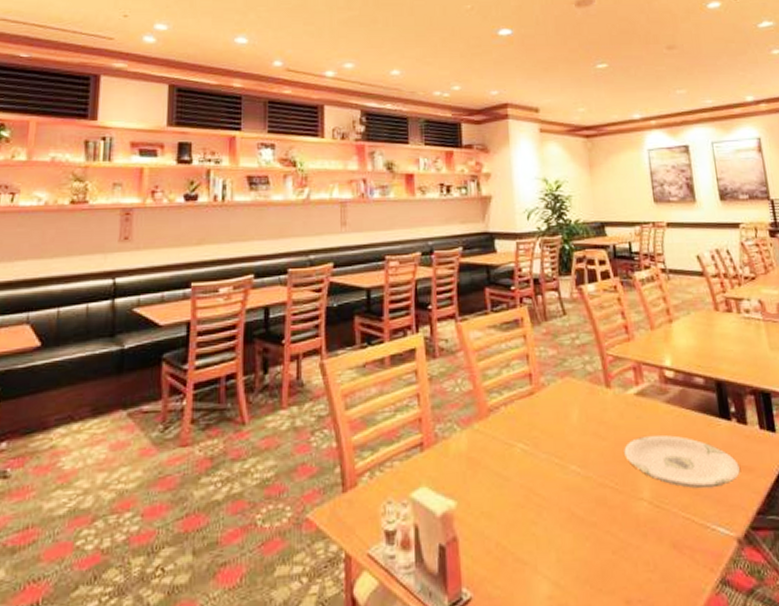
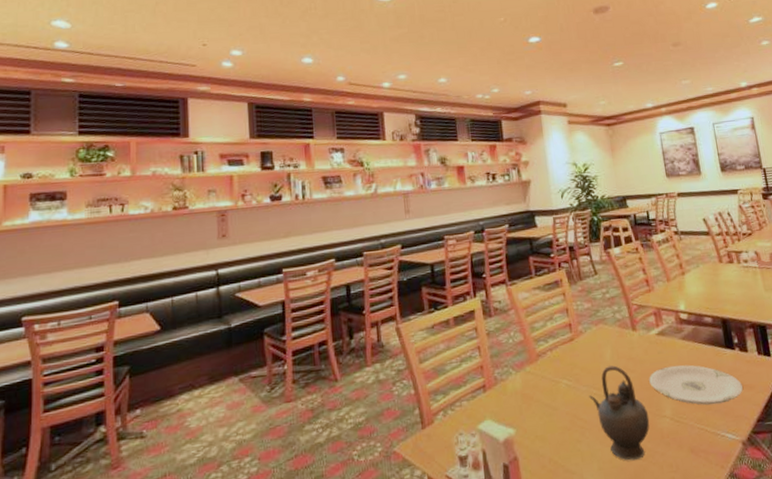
teapot: none [549,429,623,553] -> present [589,365,650,460]

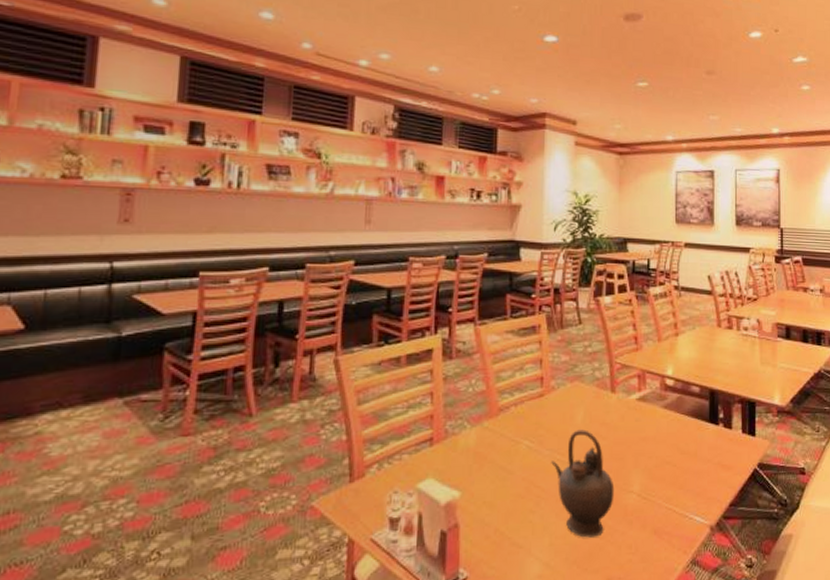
plate: present [649,365,743,405] -> none [621,436,720,484]

